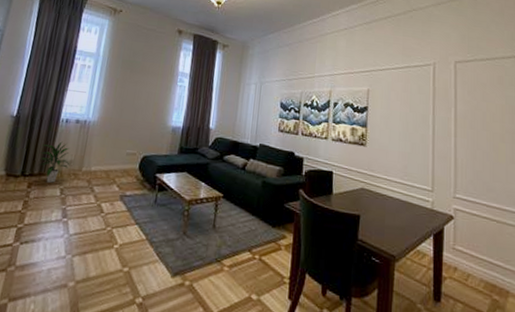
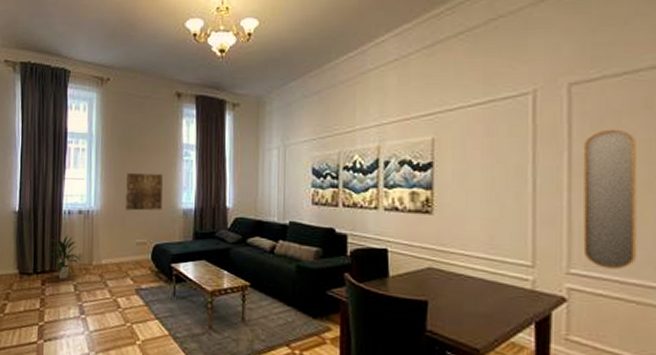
wall art: none [120,90,158,126] -> present [125,172,163,211]
home mirror: none [463,95,496,196] -> present [582,129,638,269]

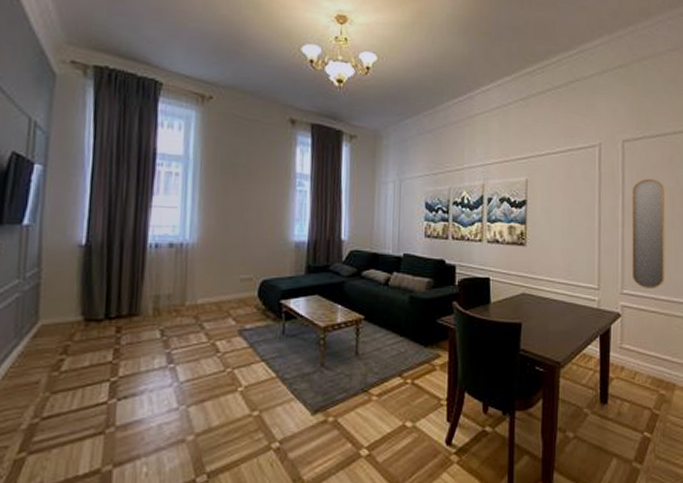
indoor plant: present [46,235,79,279] -> none [124,272,169,324]
wall art: present [125,172,163,211] -> none [227,201,273,244]

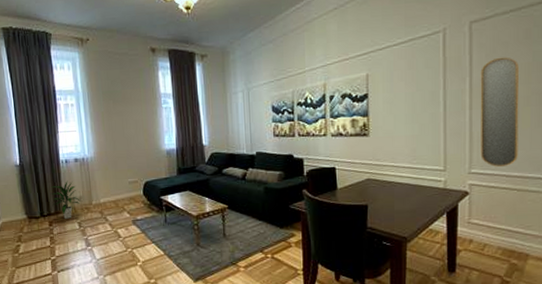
indoor plant: none [124,272,169,324] -> present [50,181,80,219]

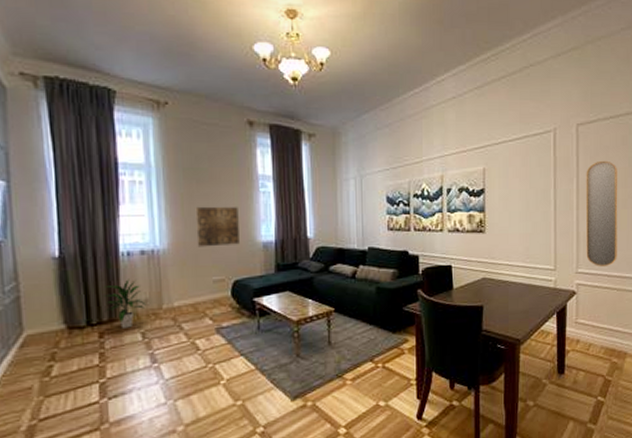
wall art: none [113,121,148,155] -> present [195,206,240,247]

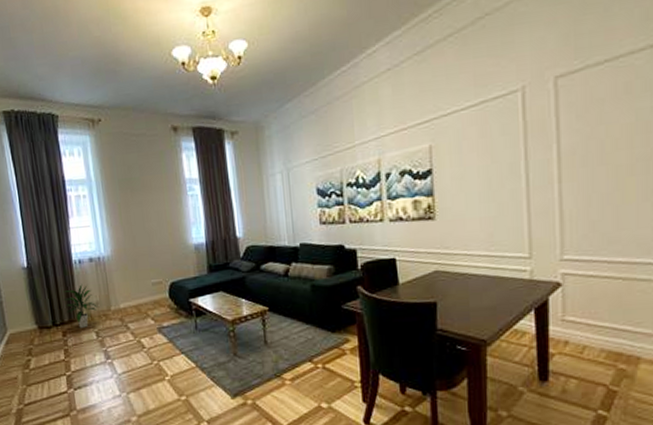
wall art: present [195,206,240,247] -> none [131,212,173,253]
home mirror: present [585,160,618,266] -> none [570,117,622,251]

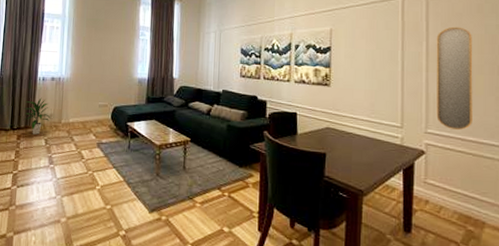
home mirror: none [570,117,622,251] -> present [436,26,473,130]

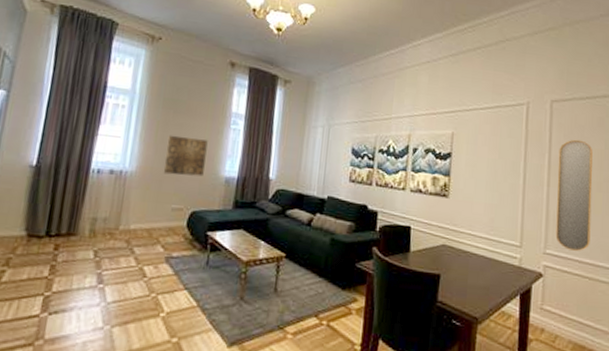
indoor plant: present [23,98,51,135] -> none [65,195,105,244]
wall art: none [90,47,123,79] -> present [163,135,208,177]

